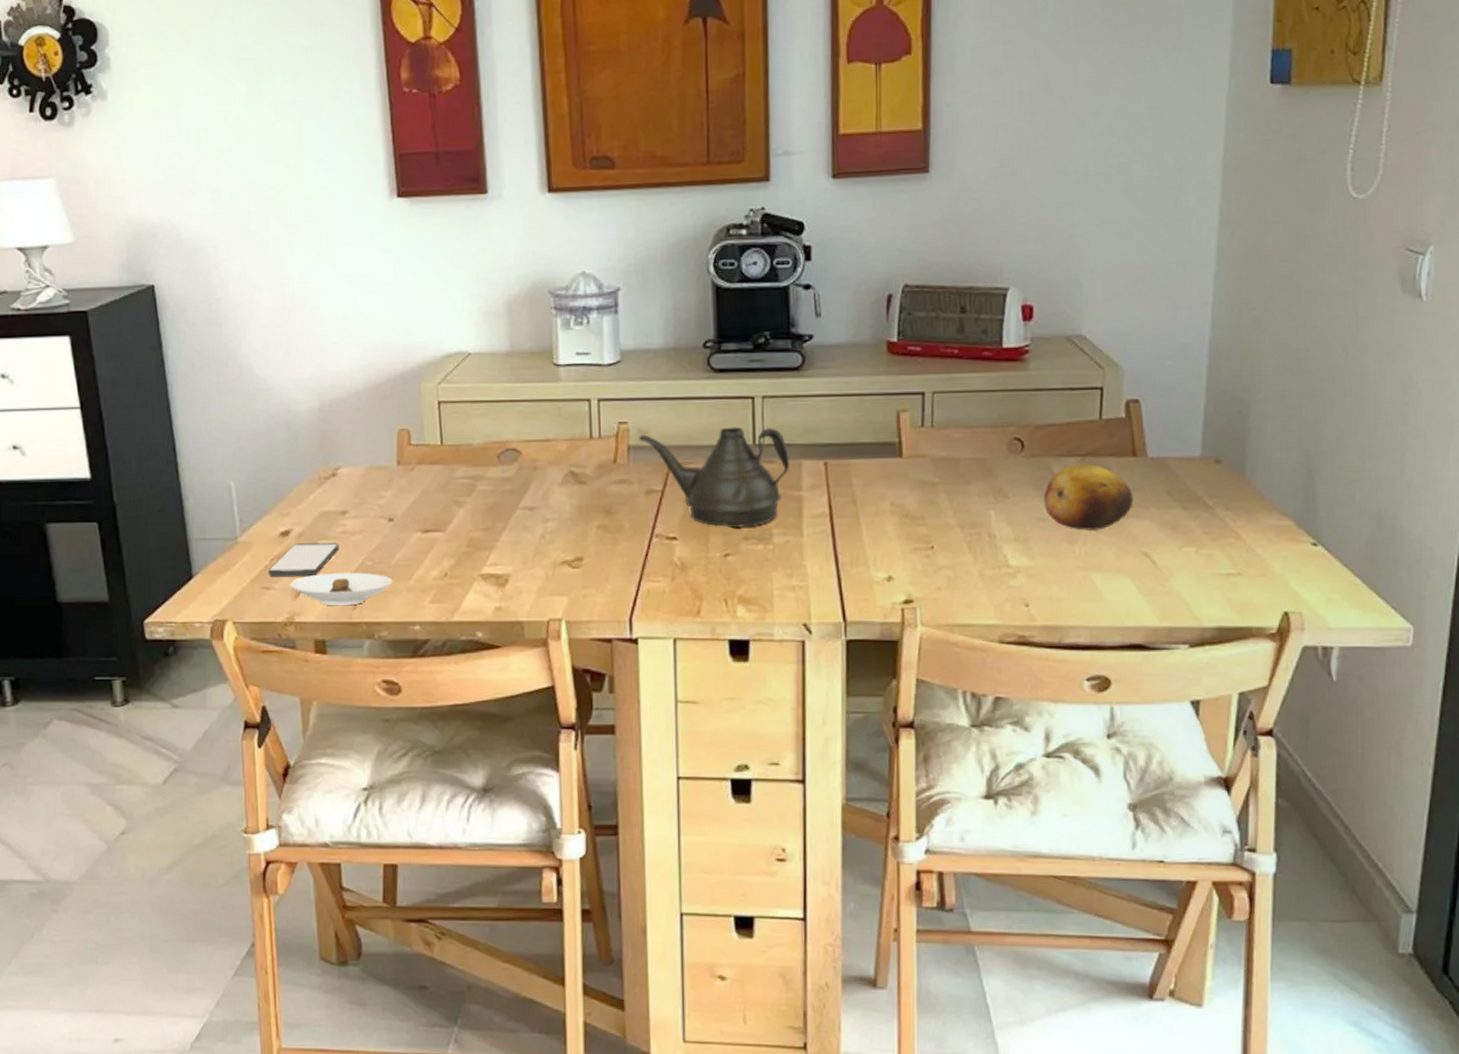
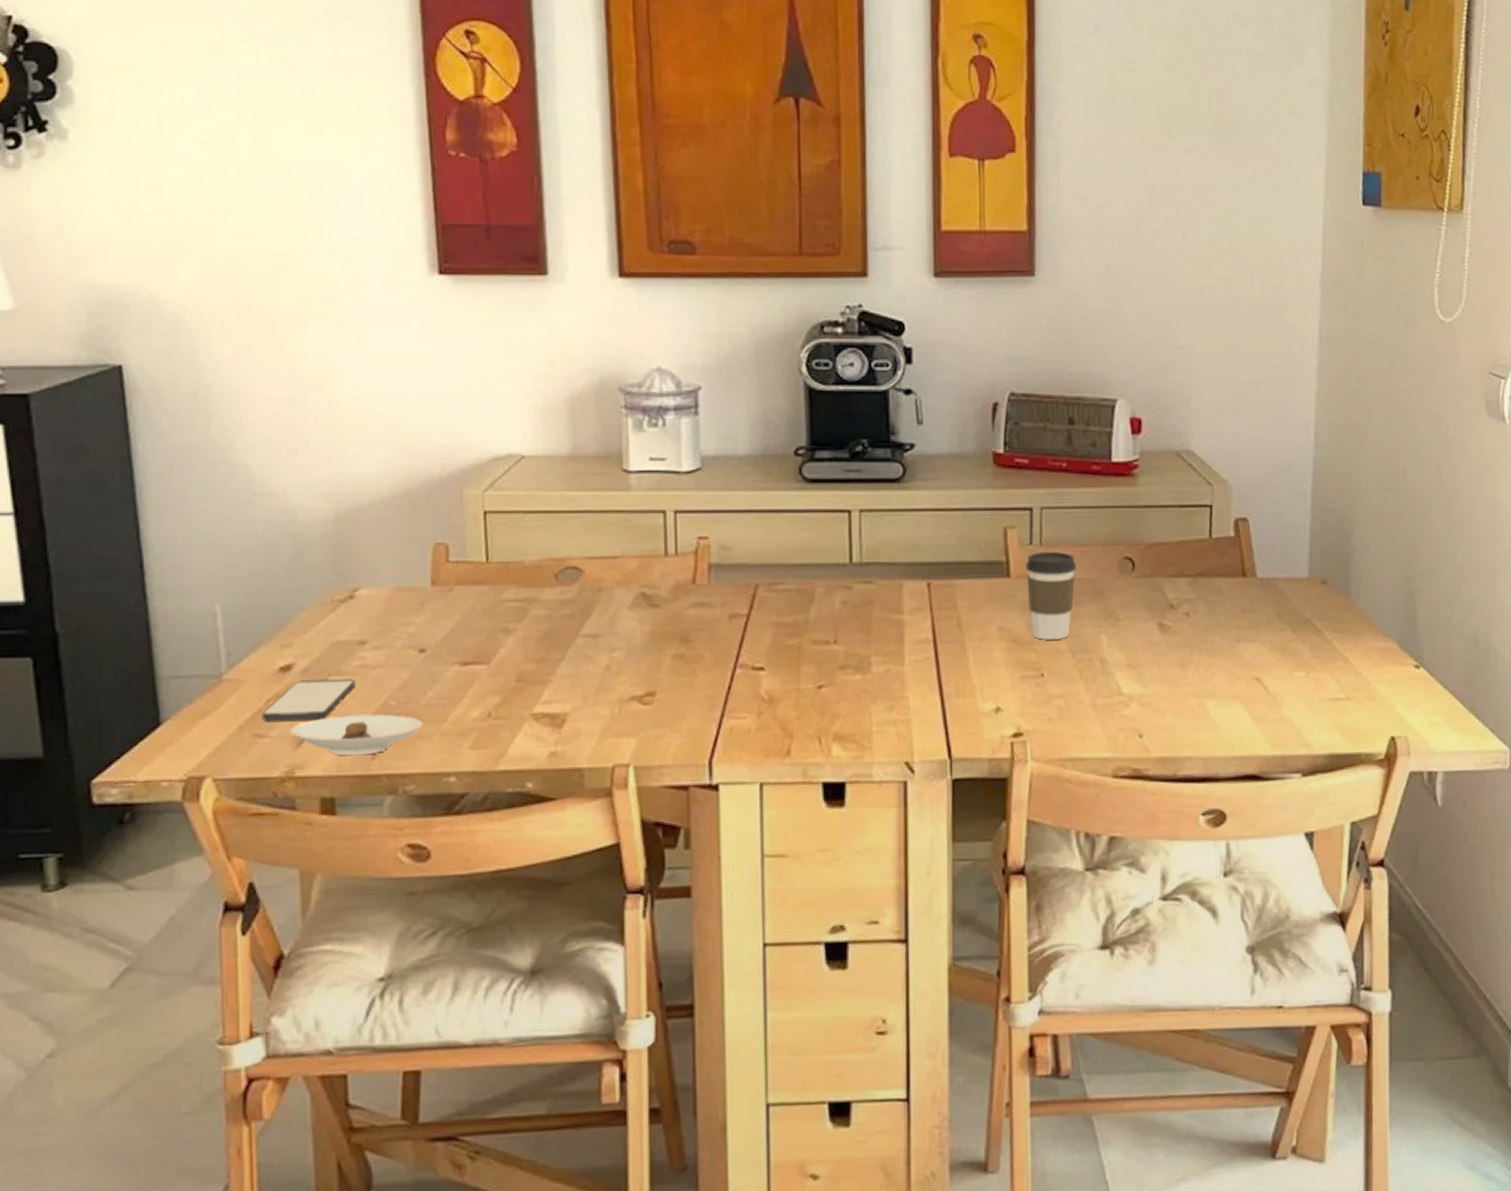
teapot: present [638,427,790,529] -> none [720,543,890,657]
coffee cup: none [918,433,967,515] -> present [1026,551,1077,640]
fruit: present [1043,464,1133,530] -> none [1155,585,1244,655]

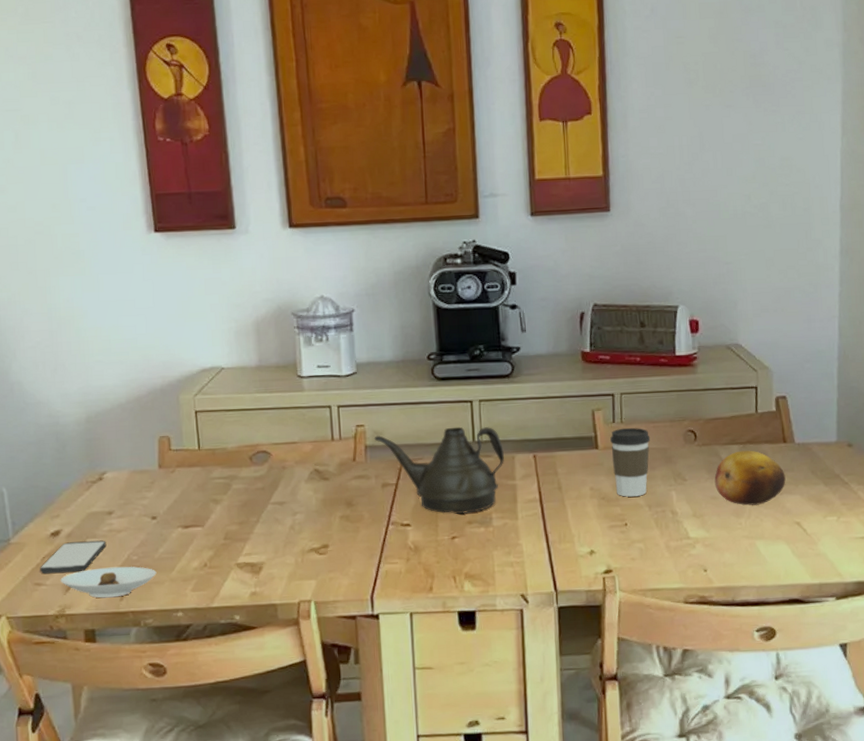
teapot: none [720,543,890,657] -> present [374,426,505,515]
fruit: none [1155,585,1244,655] -> present [714,450,786,505]

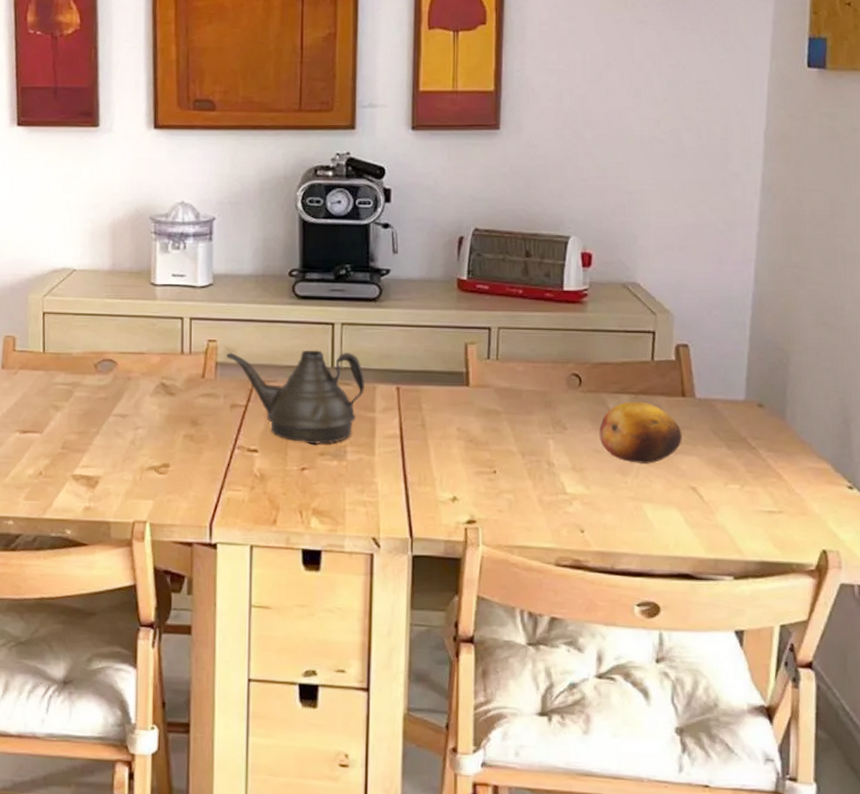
coffee cup: present [610,427,651,497] -> none [483,365,529,442]

